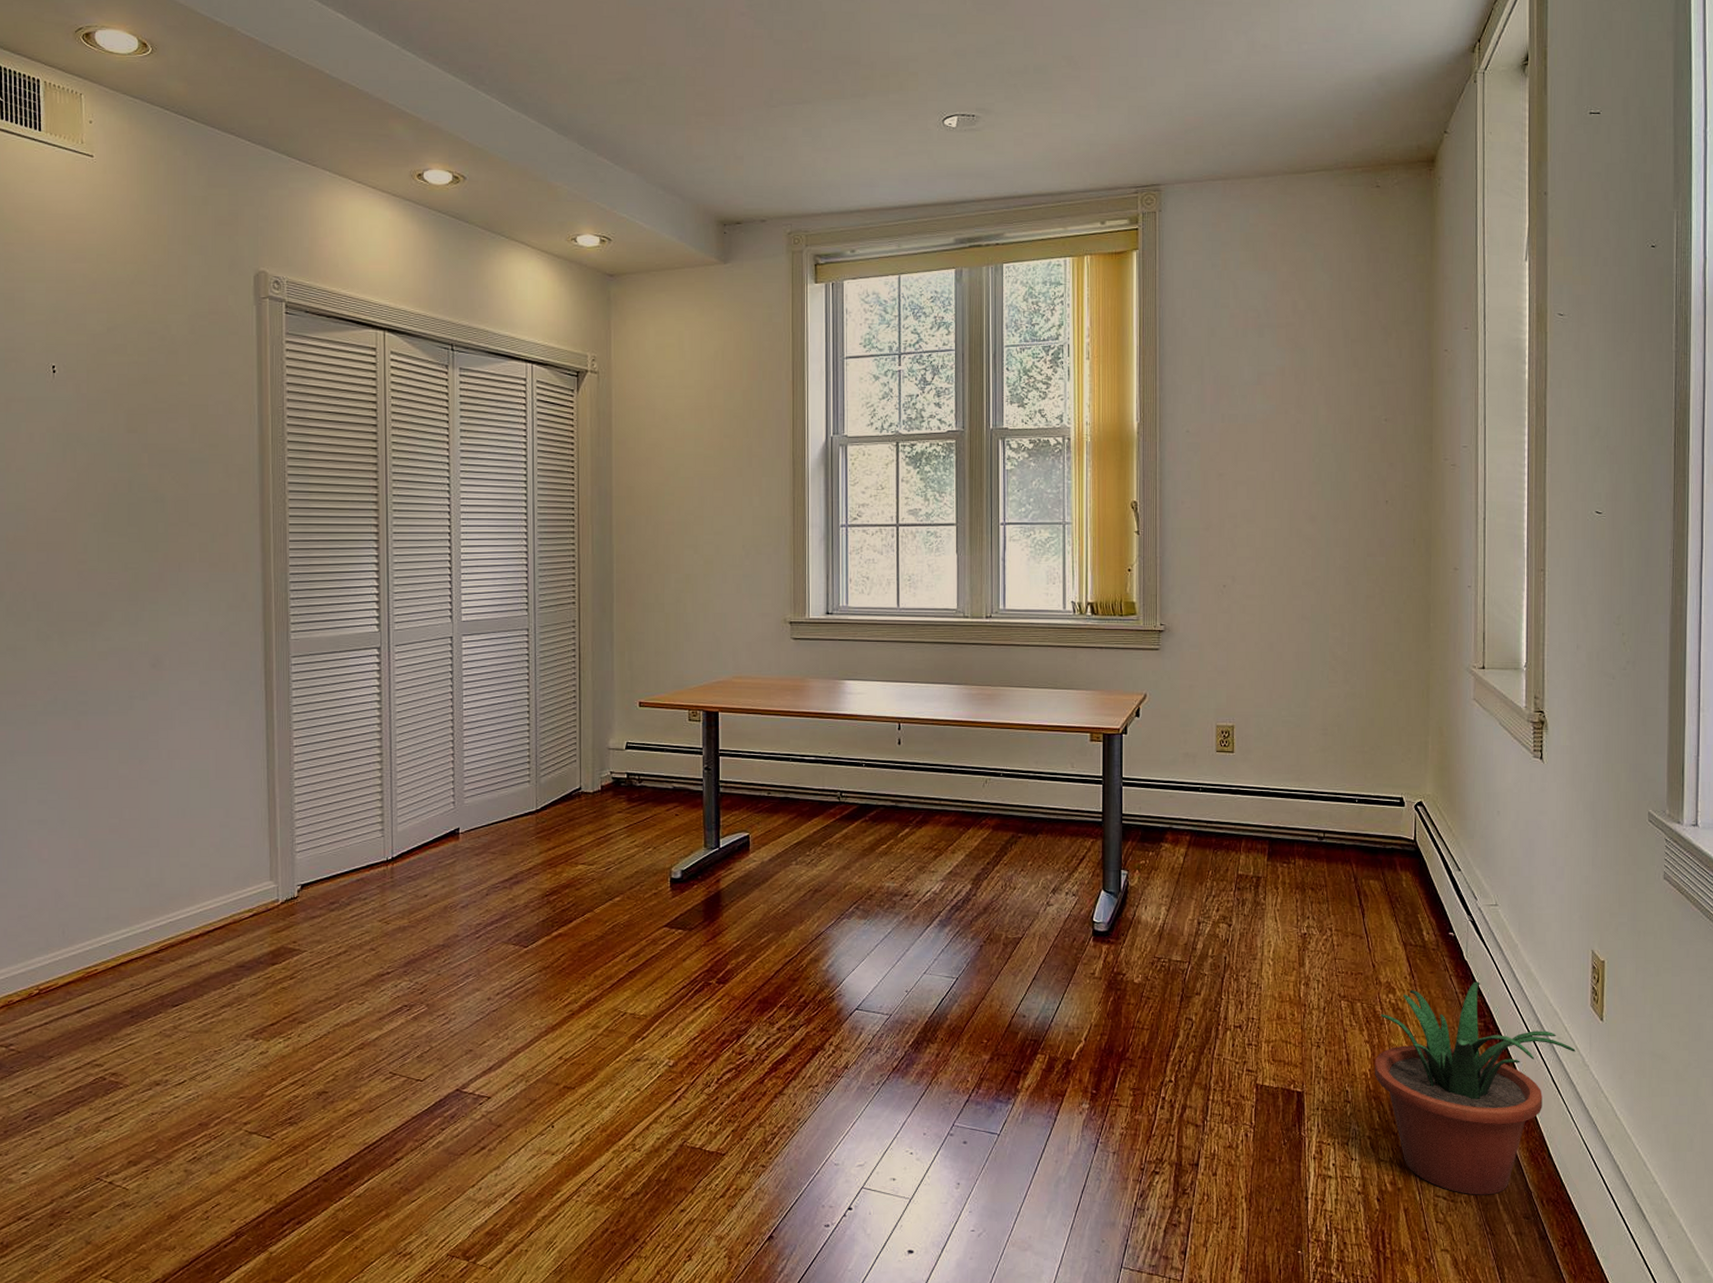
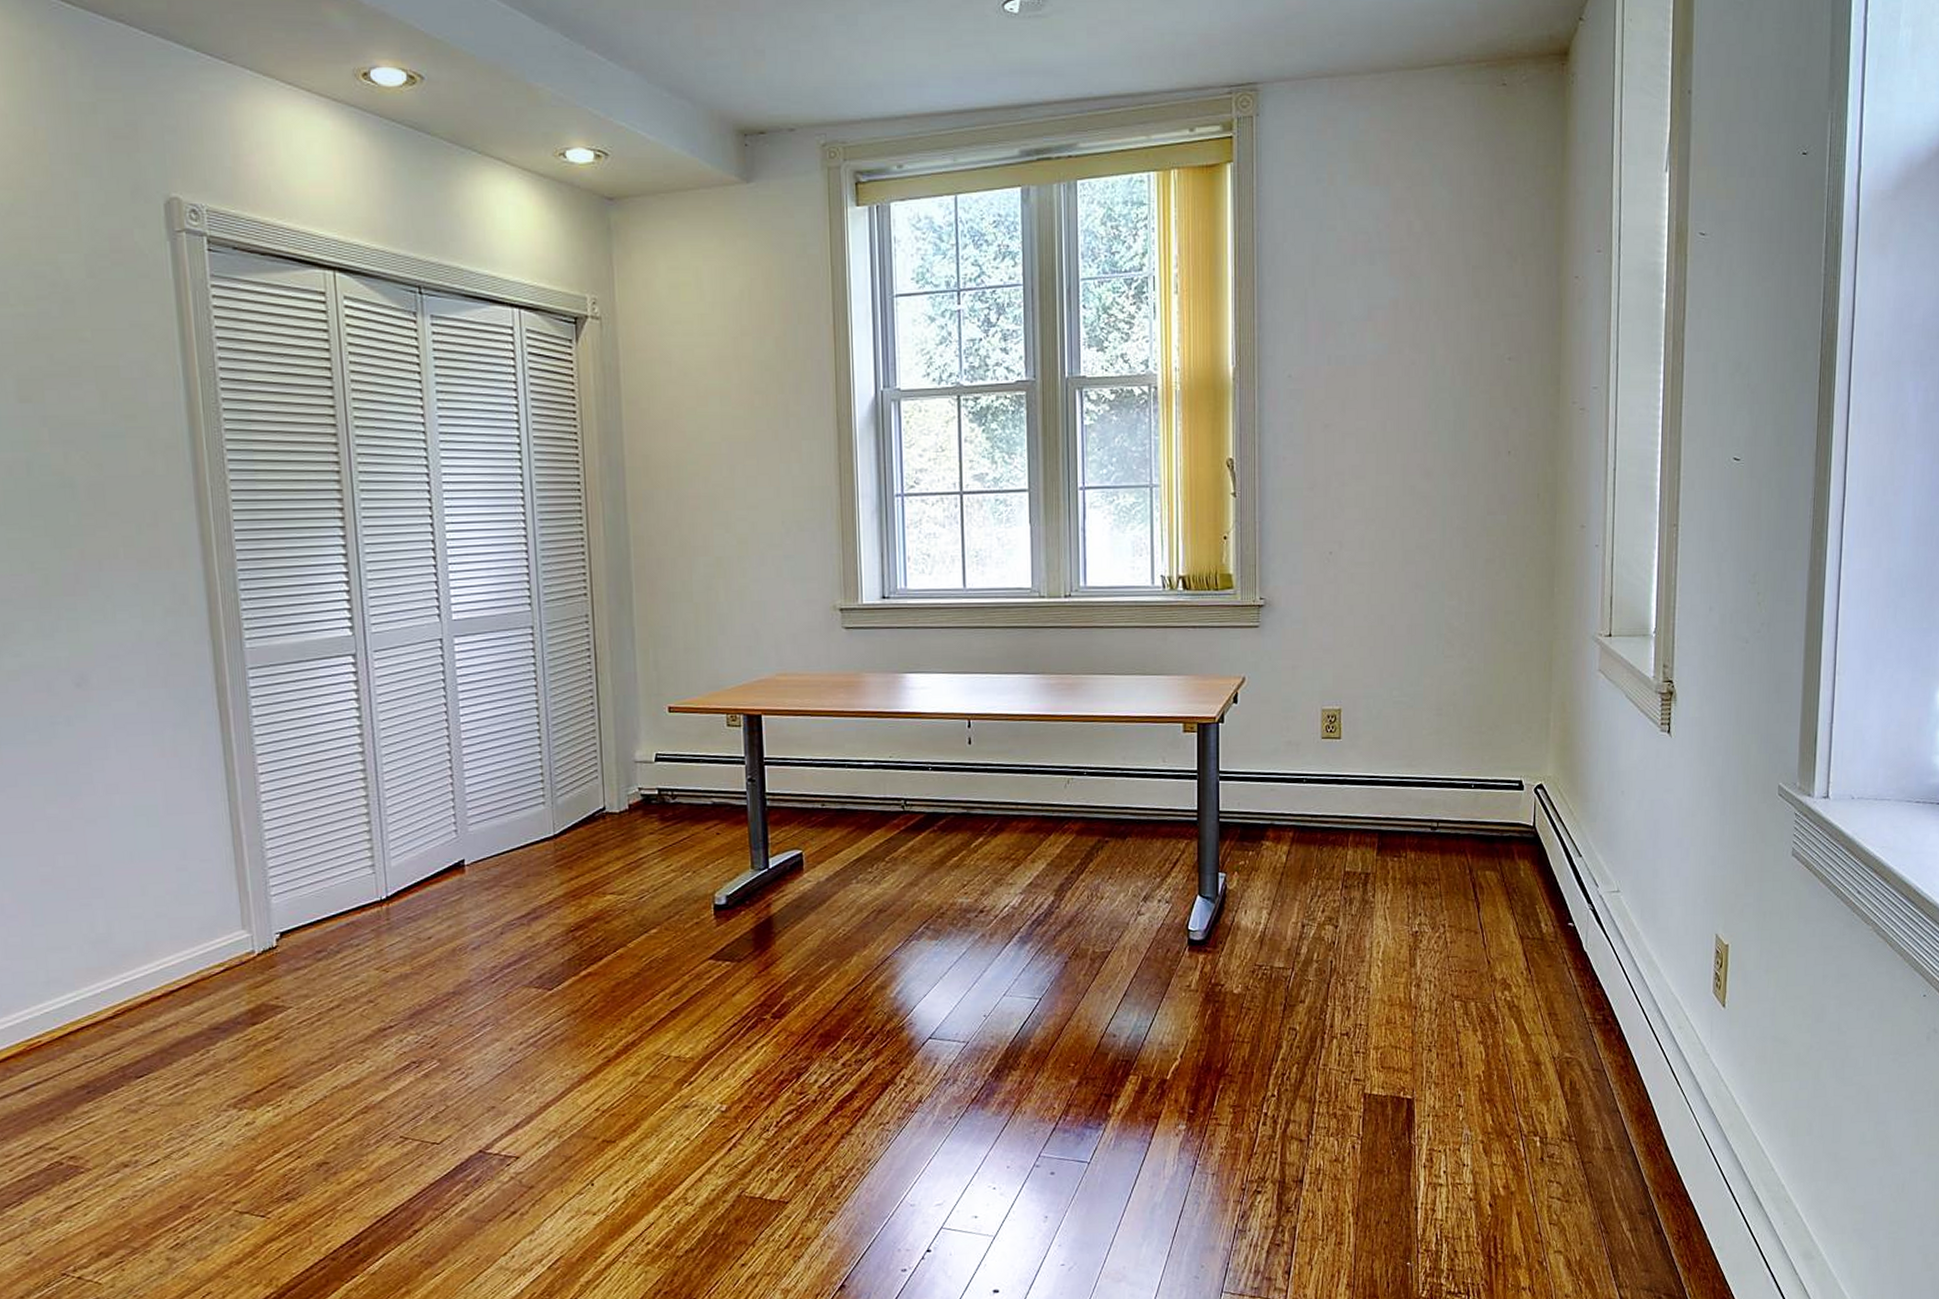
potted plant: present [1374,981,1576,1195] -> none [1488,973,1696,1194]

